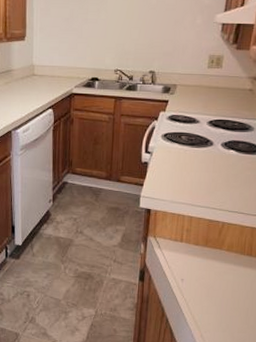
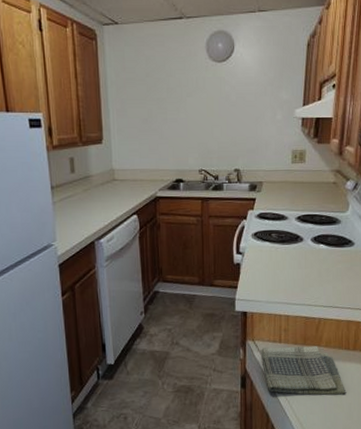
dish towel: none [161,245,244,299] -> present [260,346,345,396]

